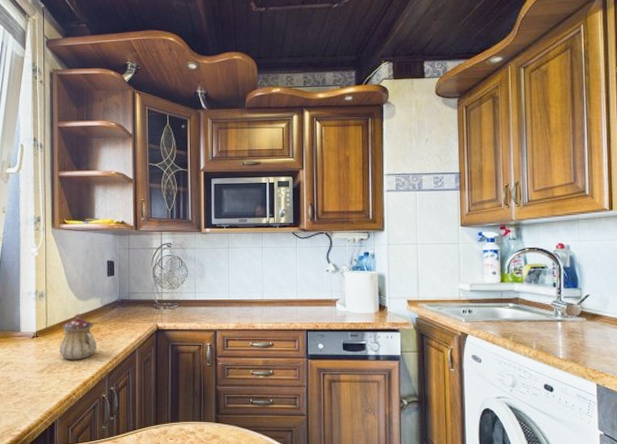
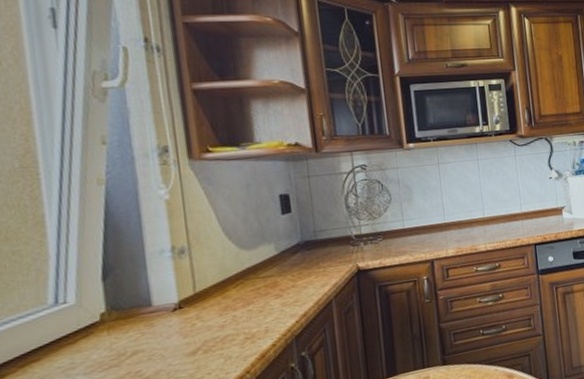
teapot: present [60,314,97,361] -> none [218,268,277,331]

